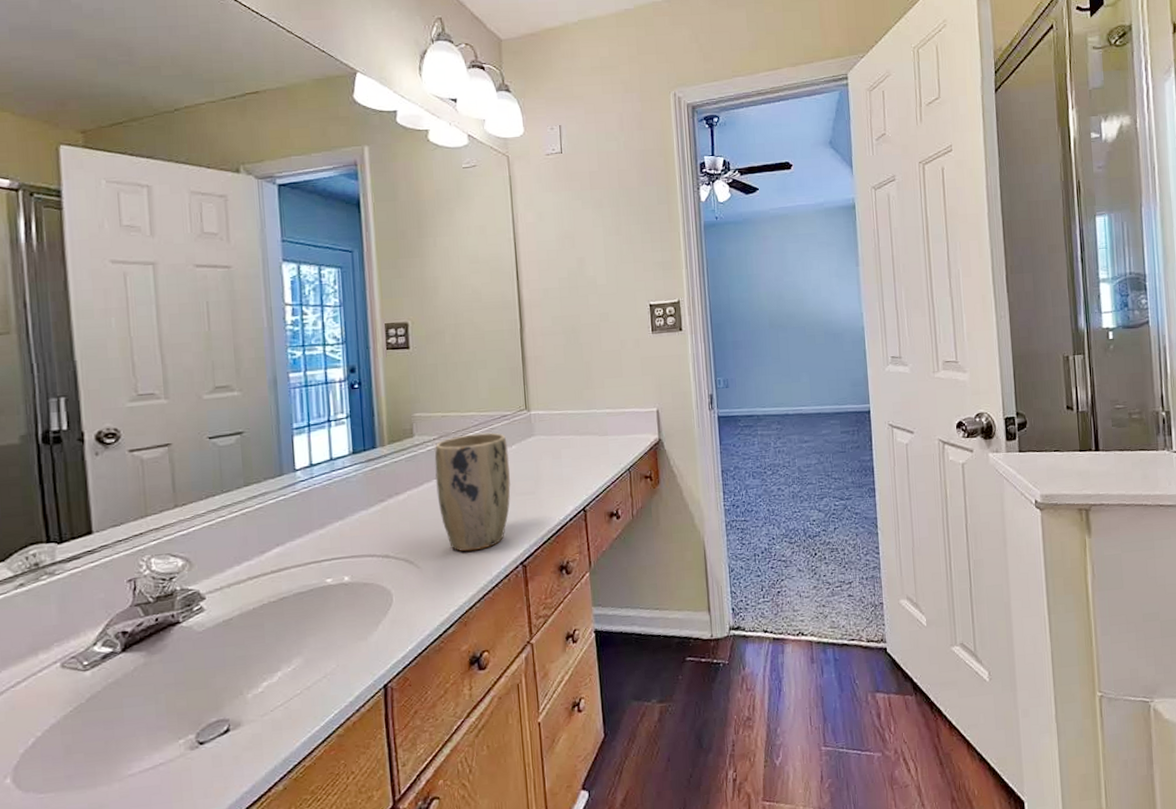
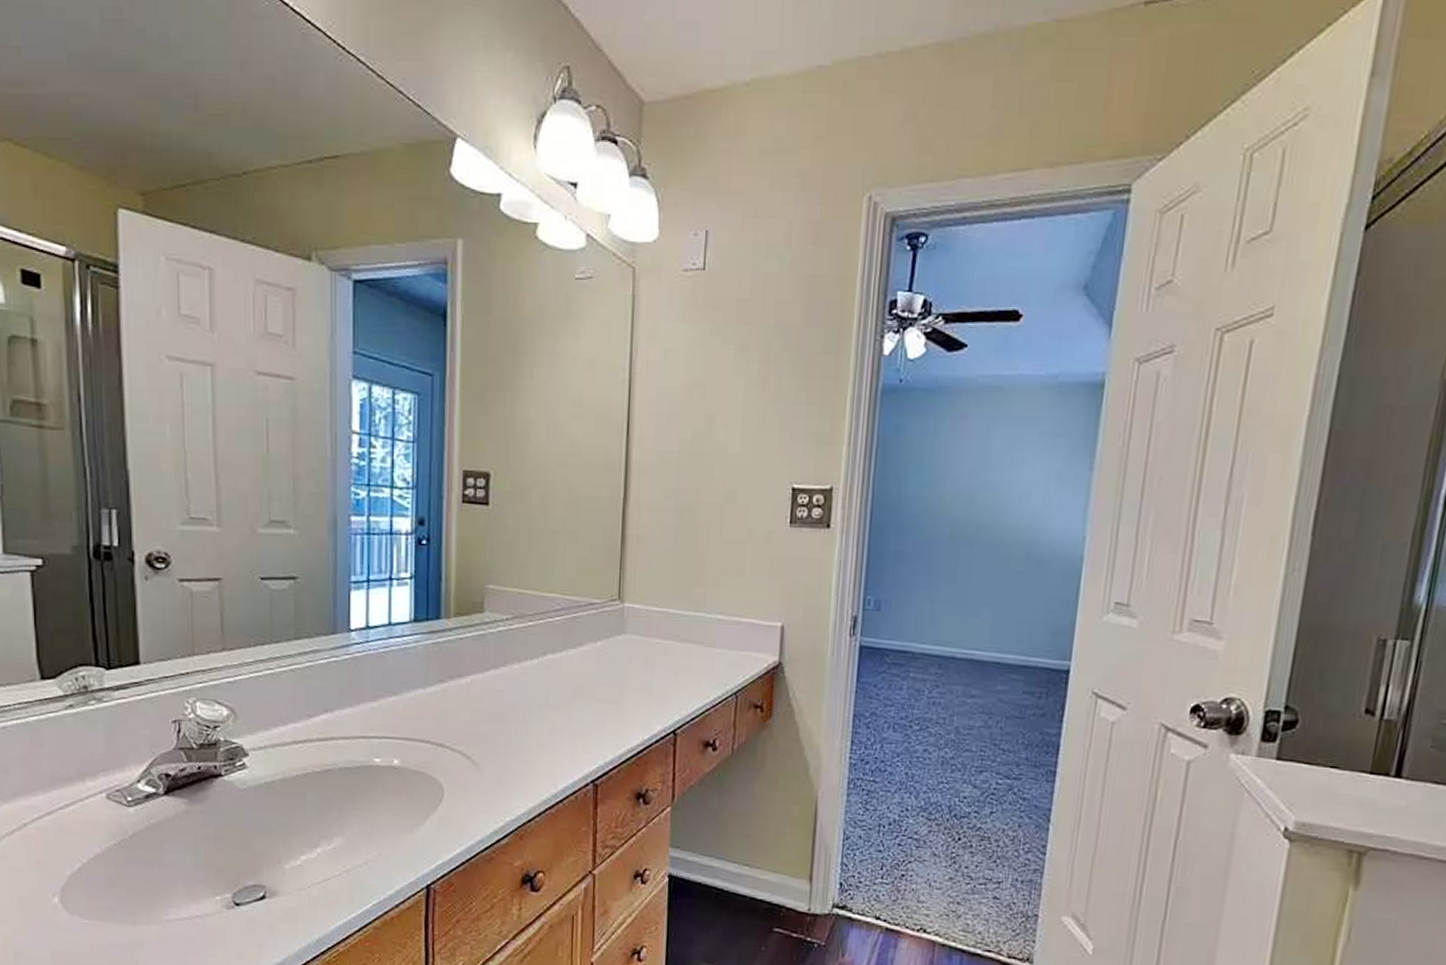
plant pot: present [434,432,511,552] -> none [504,619,592,758]

